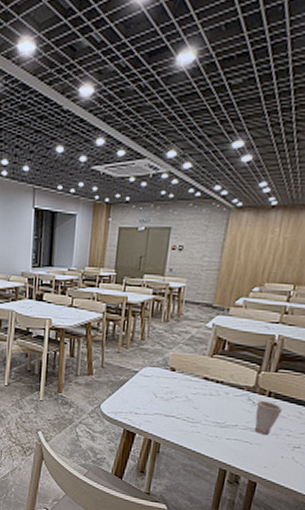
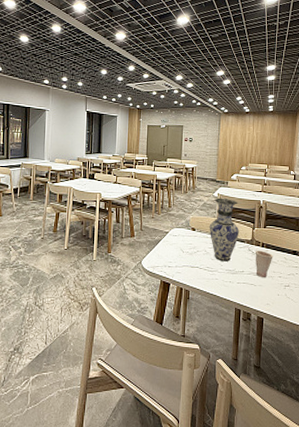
vase: none [194,329,242,412] -> present [209,198,240,262]

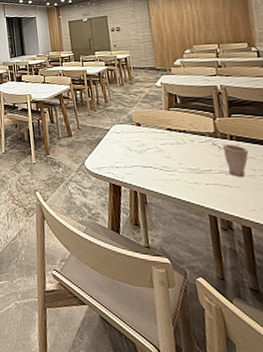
vase: present [209,198,240,262] -> none [156,87,197,159]

